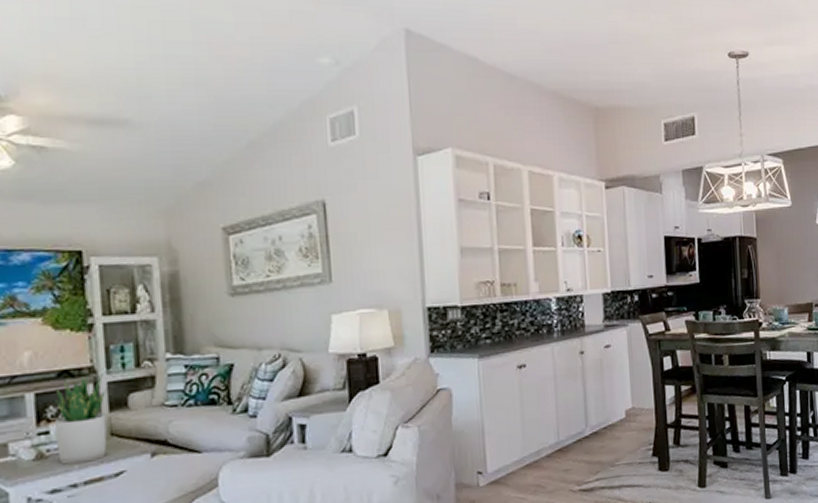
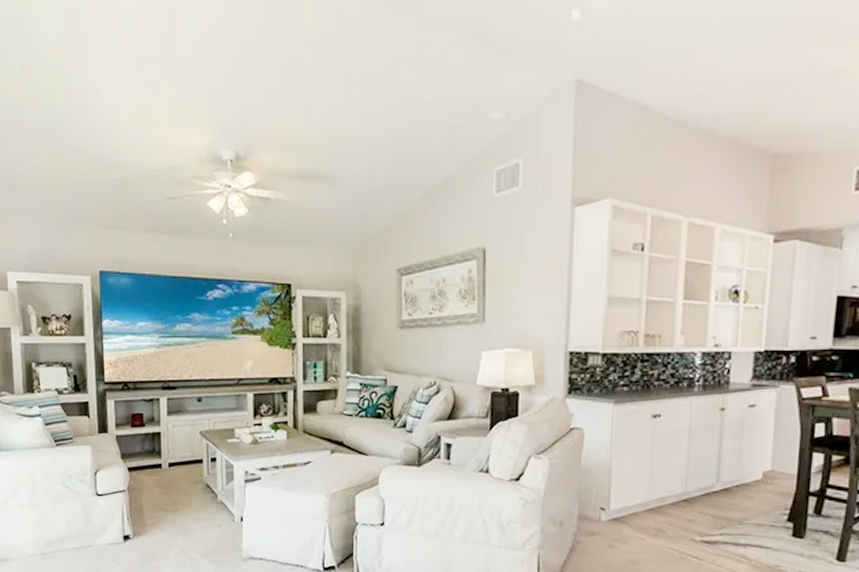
planter: present [55,373,108,465] -> none [266,383,301,452]

